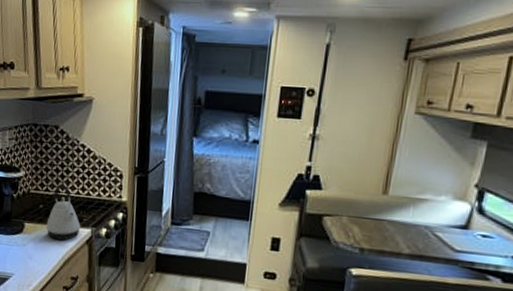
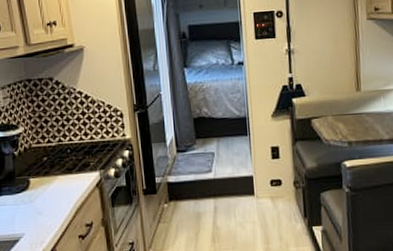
kettle: present [46,184,81,240] -> none [52,133,89,189]

